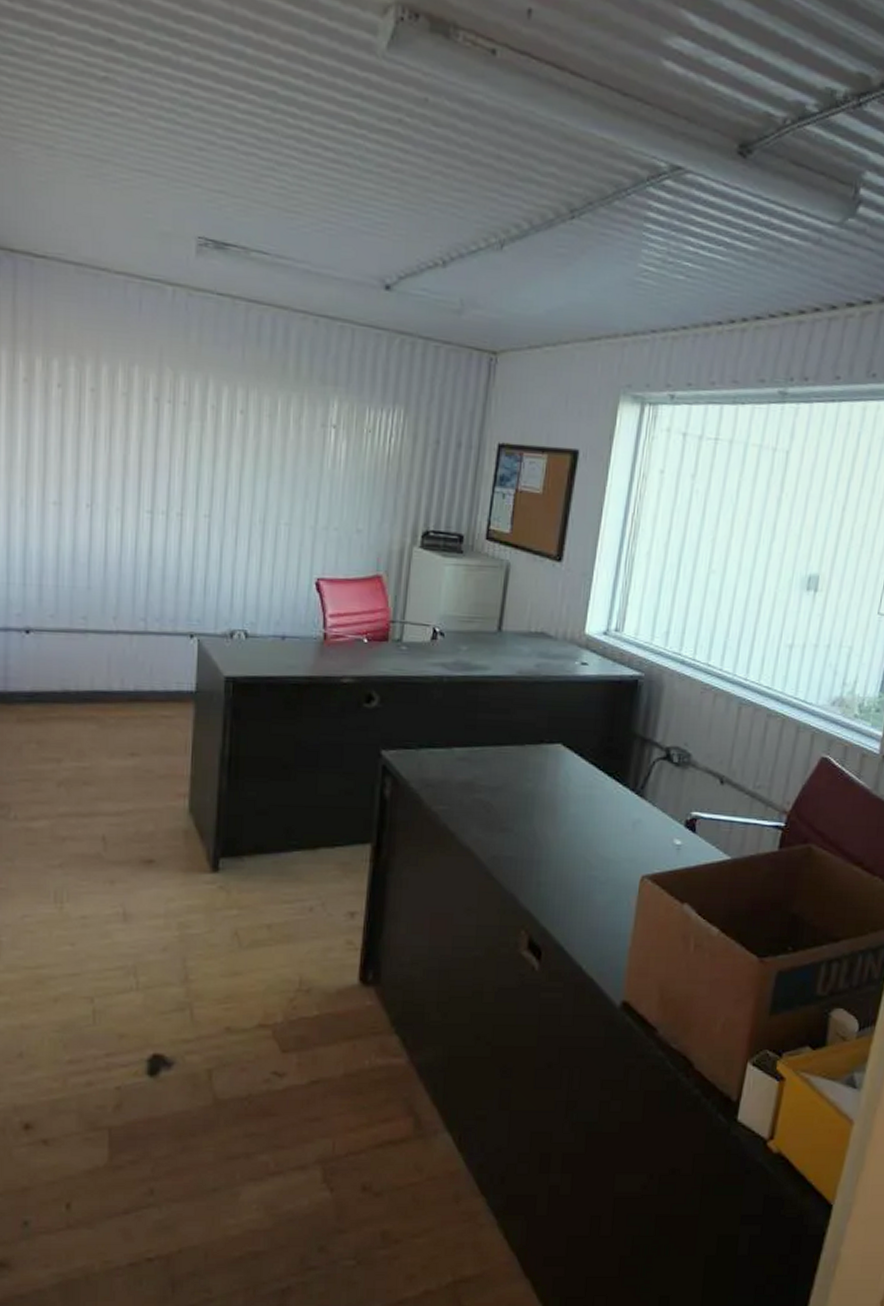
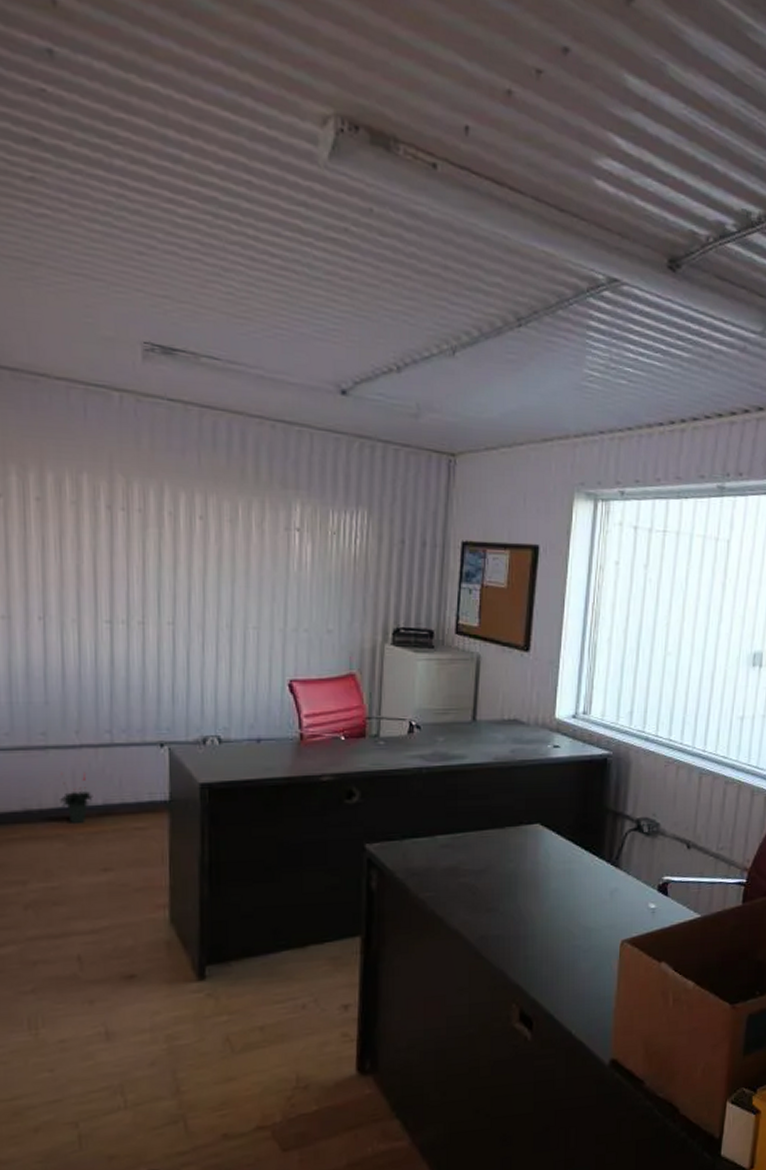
potted plant: none [95,657,126,707] -> present [60,773,93,823]

